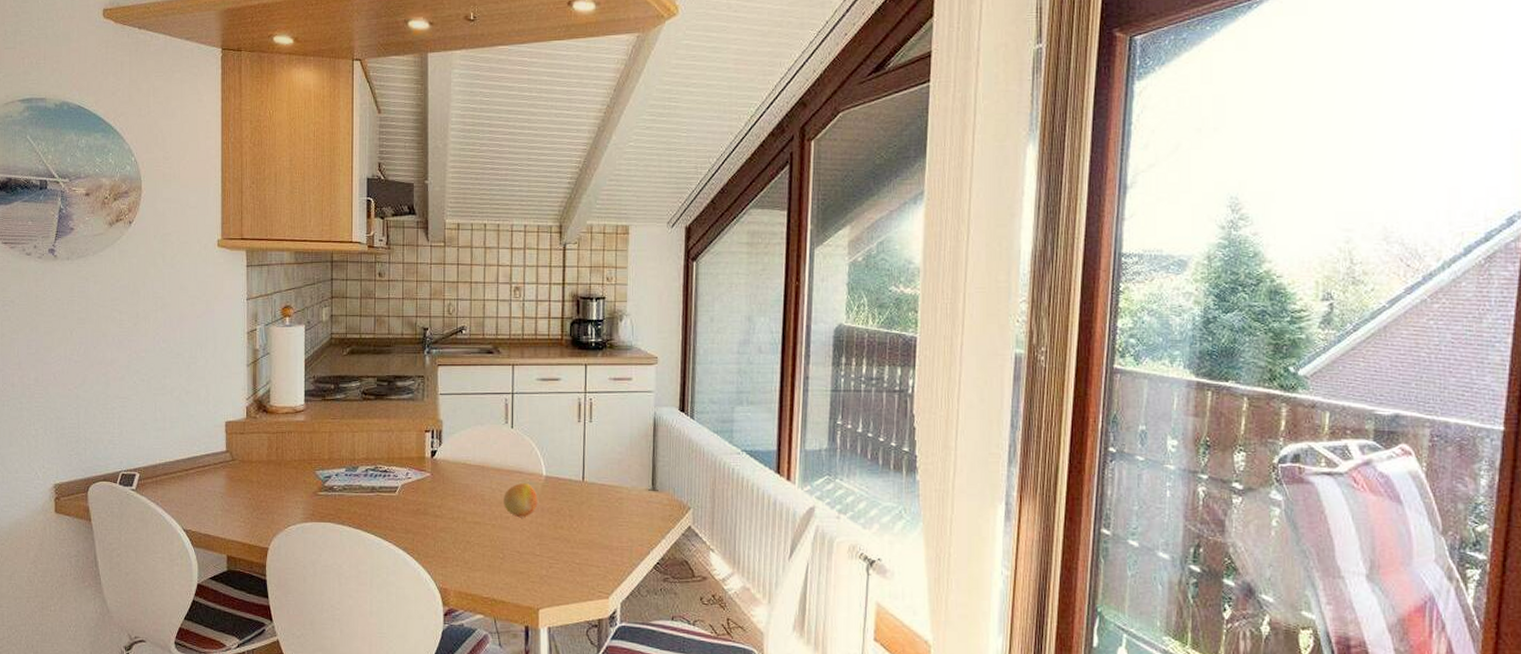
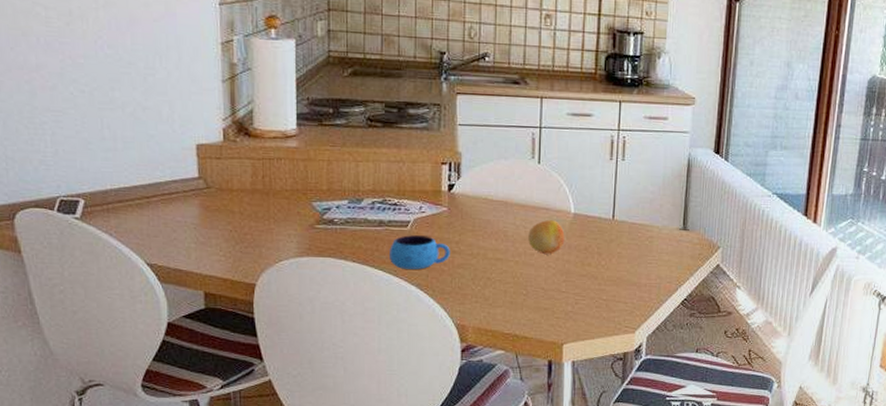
mug: none [380,500,433,533] -> present [390,235,450,270]

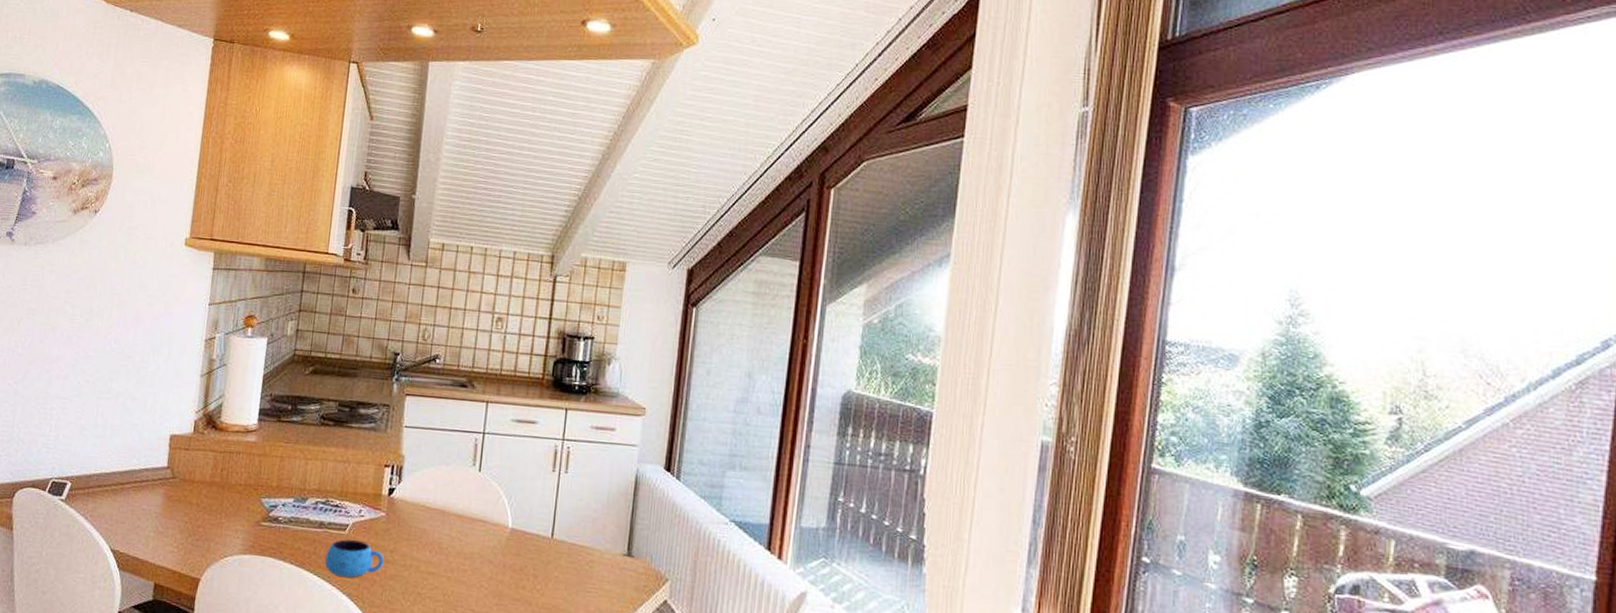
fruit: present [528,219,565,255] -> none [462,533,501,573]

